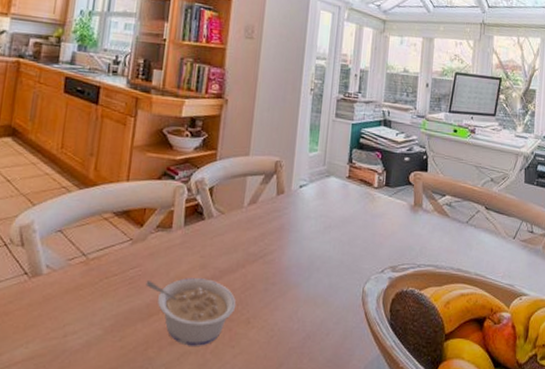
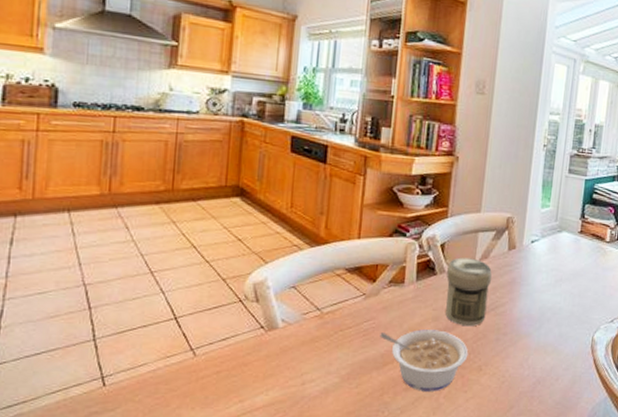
jar: none [213,202,260,275] -> present [445,257,492,327]

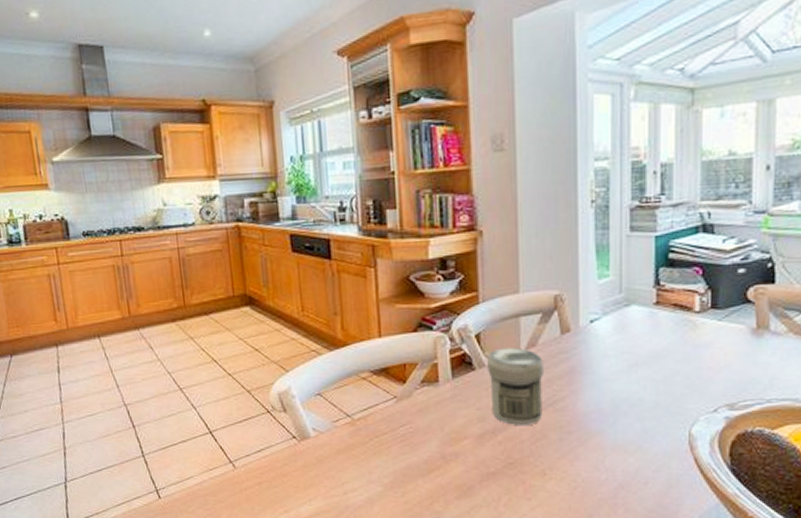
legume: present [380,329,469,391] -> none [419,431,527,499]

